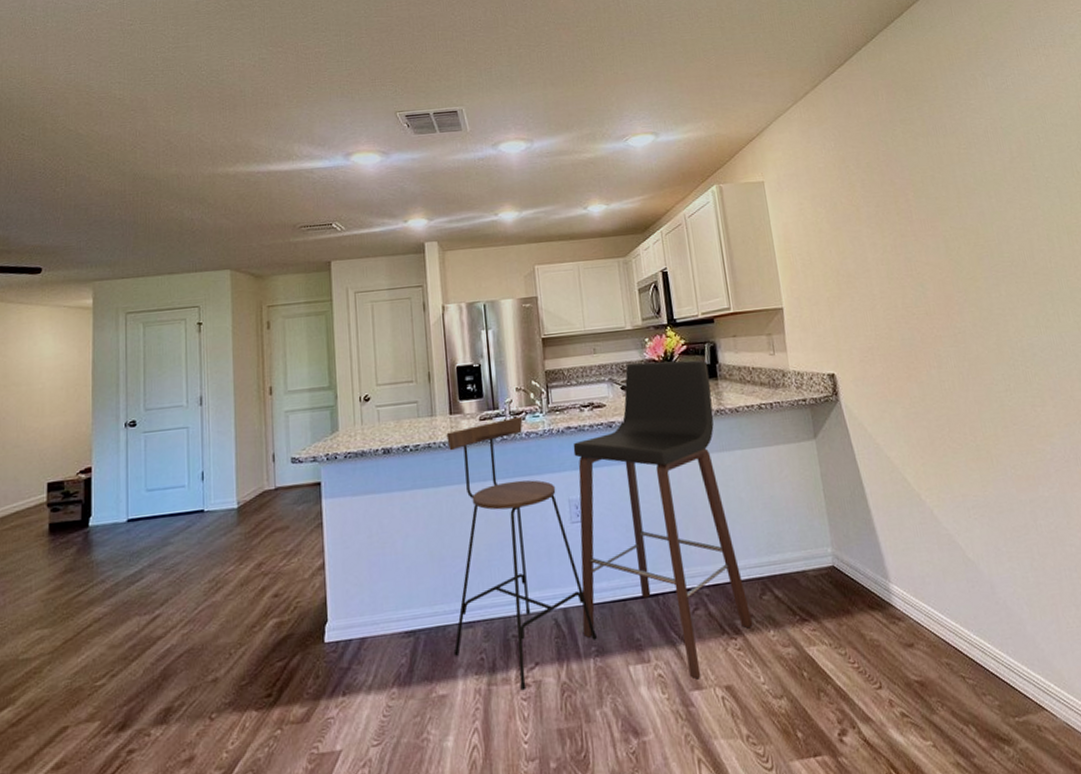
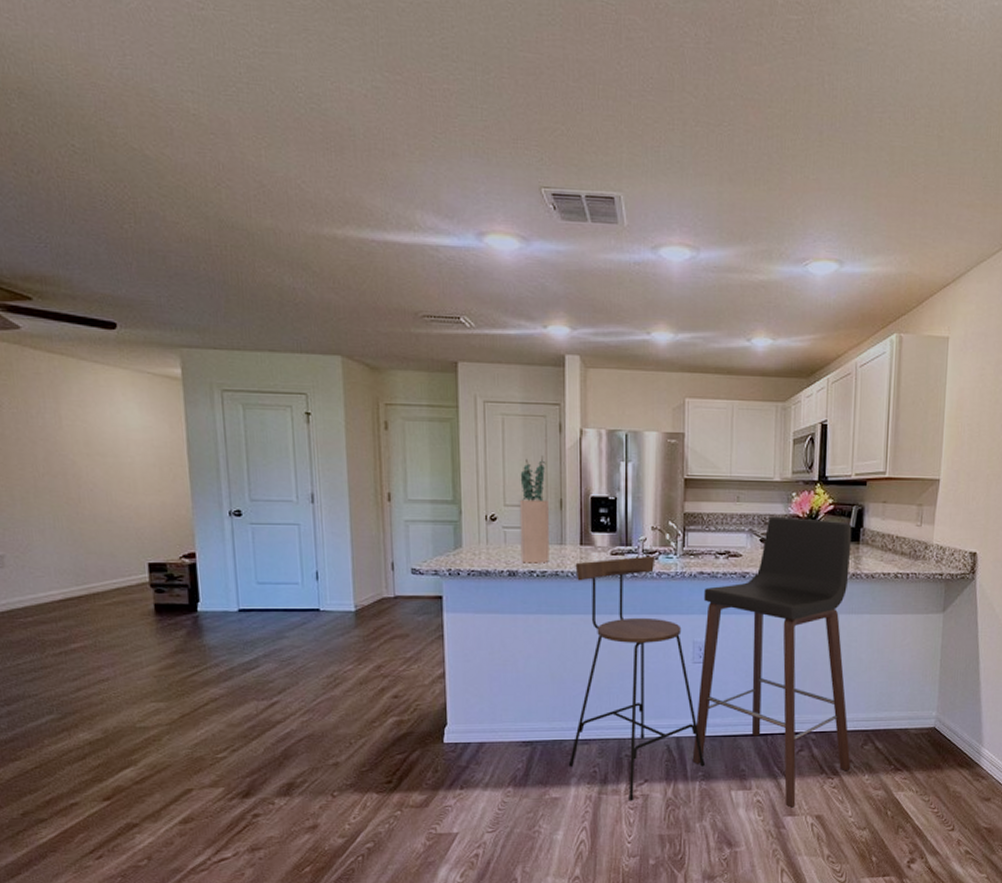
vase: none [390,334,422,440] -> present [519,455,550,564]

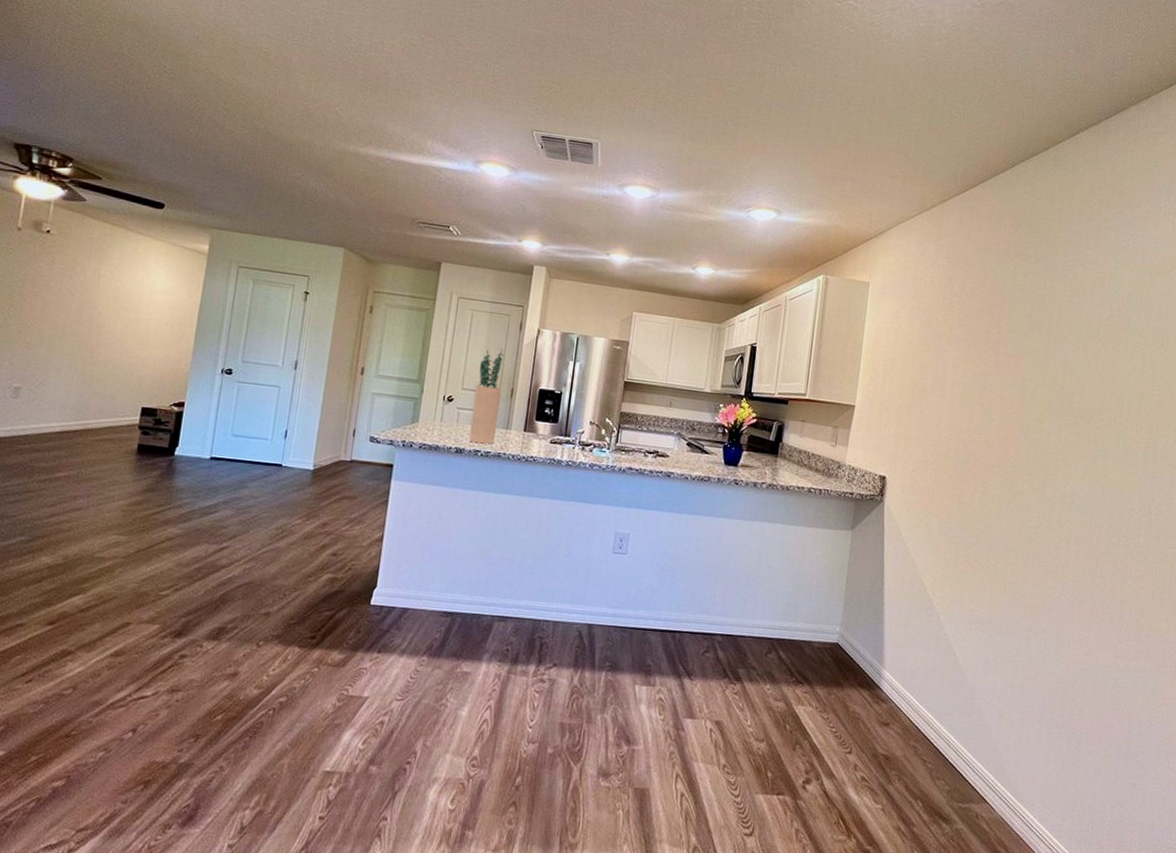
bar stool: present [568,556,705,801] -> none [483,446,613,685]
bar stool: present [692,516,852,808] -> none [601,423,772,710]

